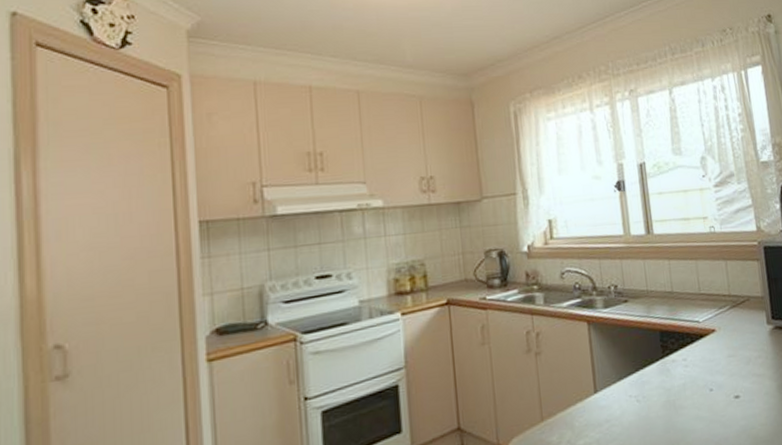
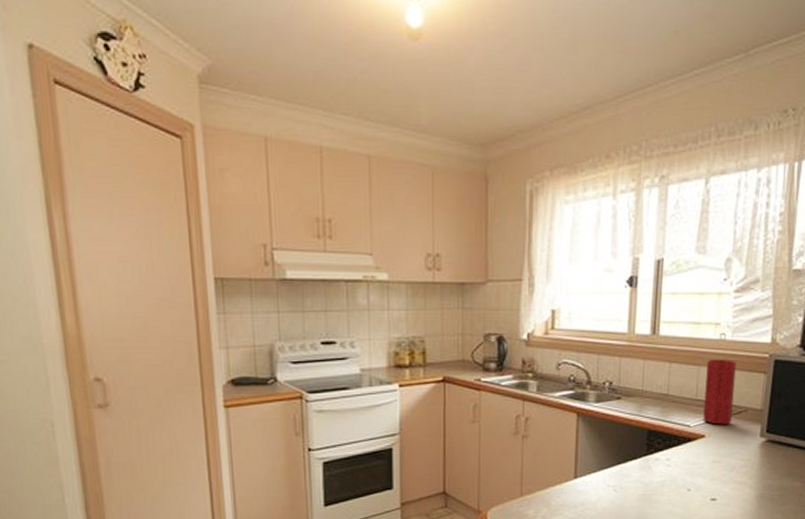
vase: none [703,251,737,317] -> present [703,360,737,425]

